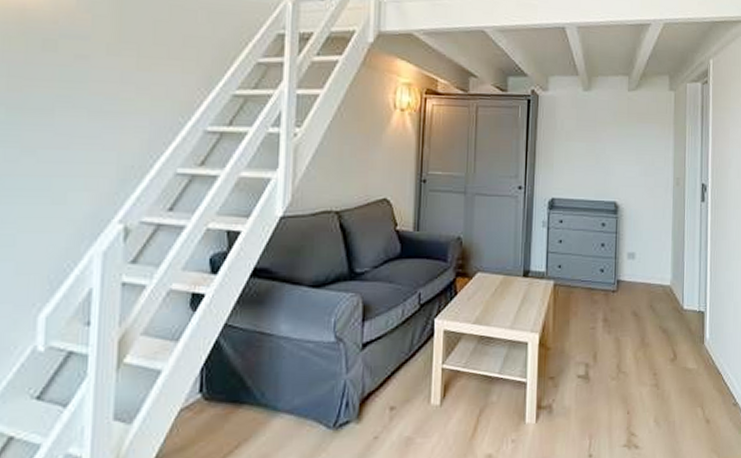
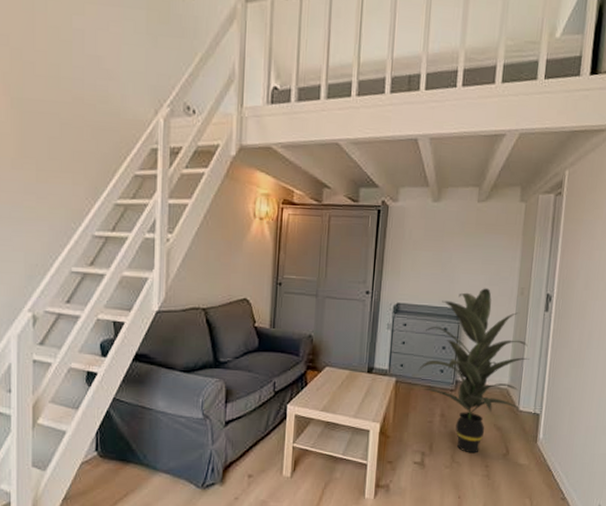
indoor plant: none [578,179,691,361] -> present [418,288,530,453]

